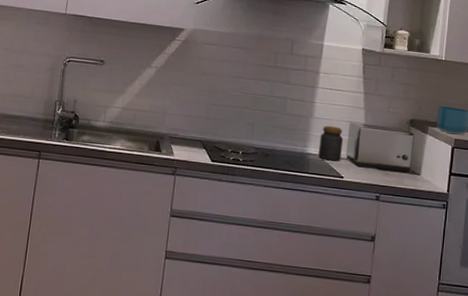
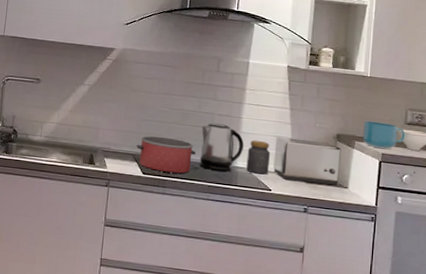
cooking pot: none [205,121,267,161] -> present [136,136,196,174]
kettle: none [270,107,317,159] -> present [199,122,244,172]

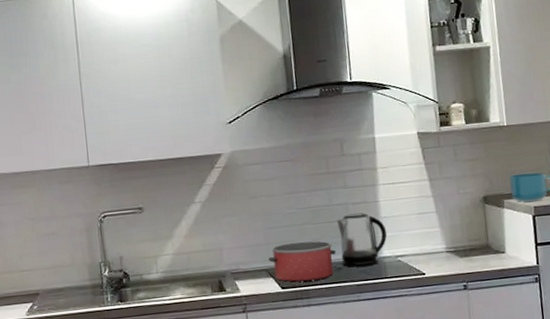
jar: present [246,140,271,175] -> none [391,221,419,260]
toaster: present [273,137,341,186] -> none [419,207,494,259]

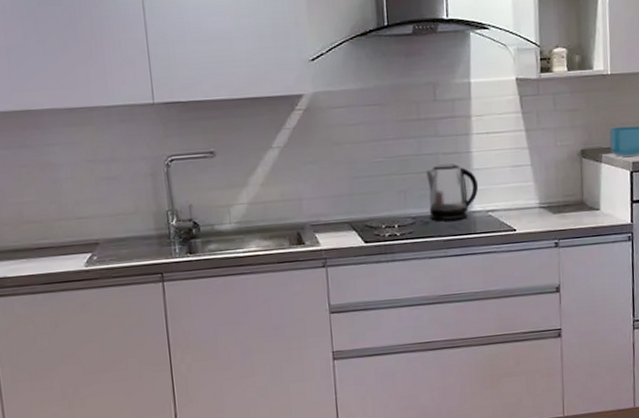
cooking pot: present [268,241,336,282] -> none [351,193,424,236]

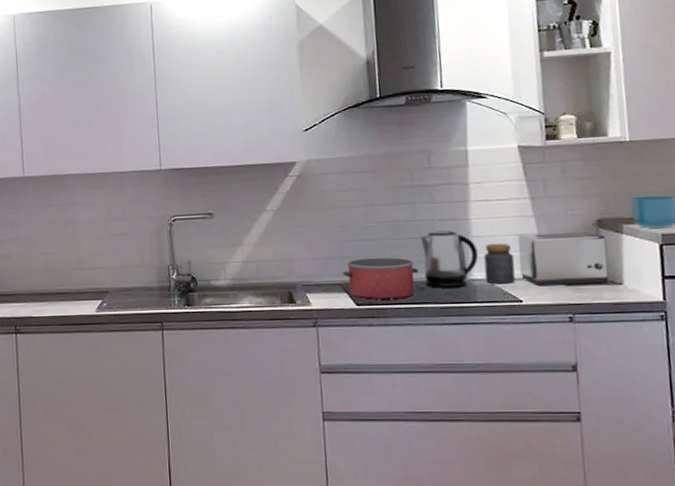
cooking pot: none [351,193,424,236] -> present [343,257,418,299]
jar: none [483,174,510,215] -> present [483,243,515,284]
toaster: none [513,161,589,214] -> present [517,231,609,285]

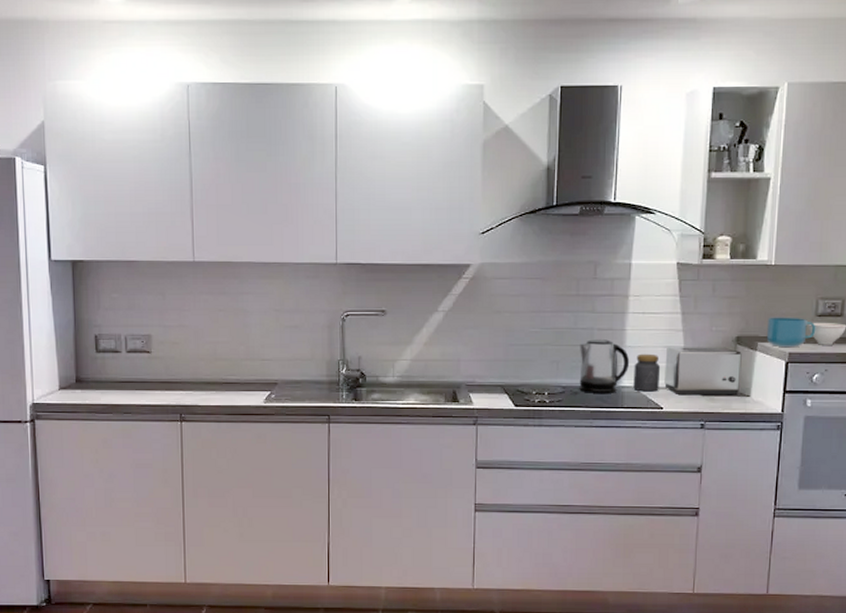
cooking pot: present [343,257,418,299] -> none [505,361,574,401]

